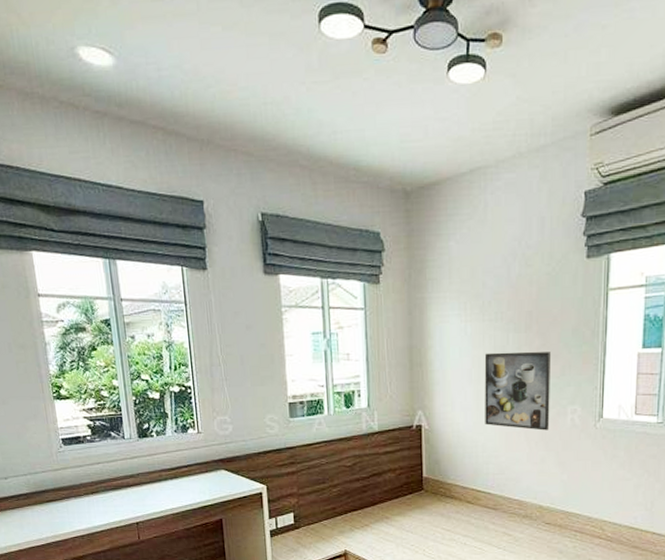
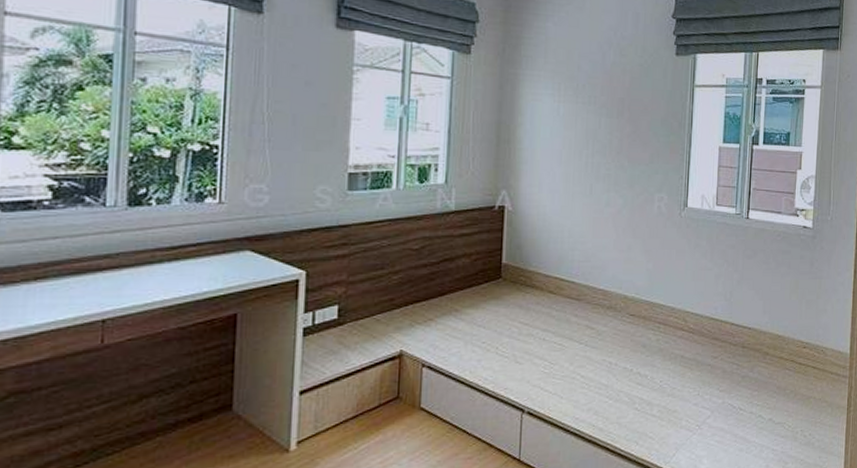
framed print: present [484,351,552,431] -> none [573,135,642,217]

